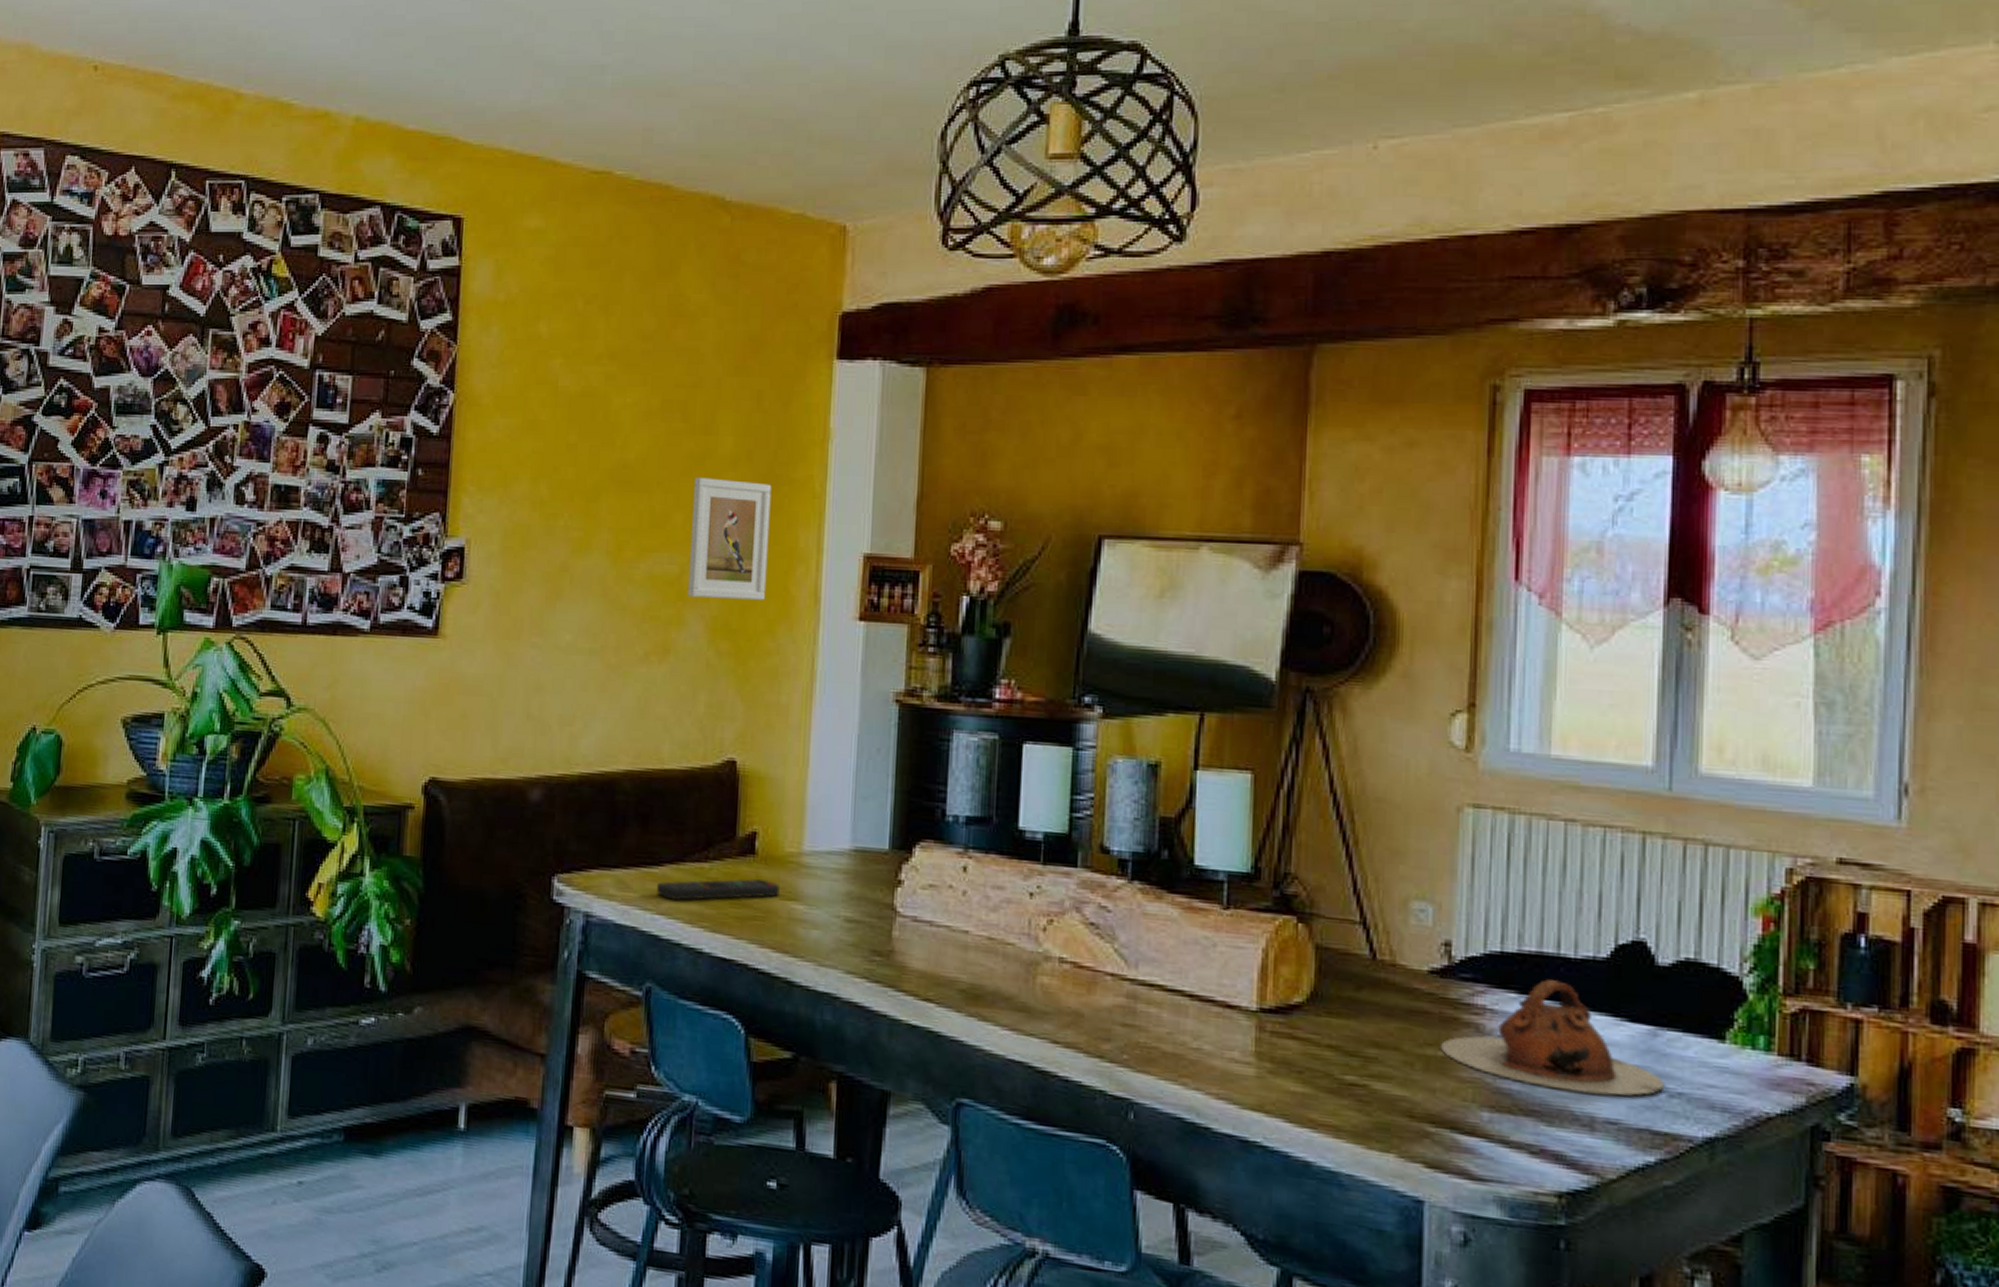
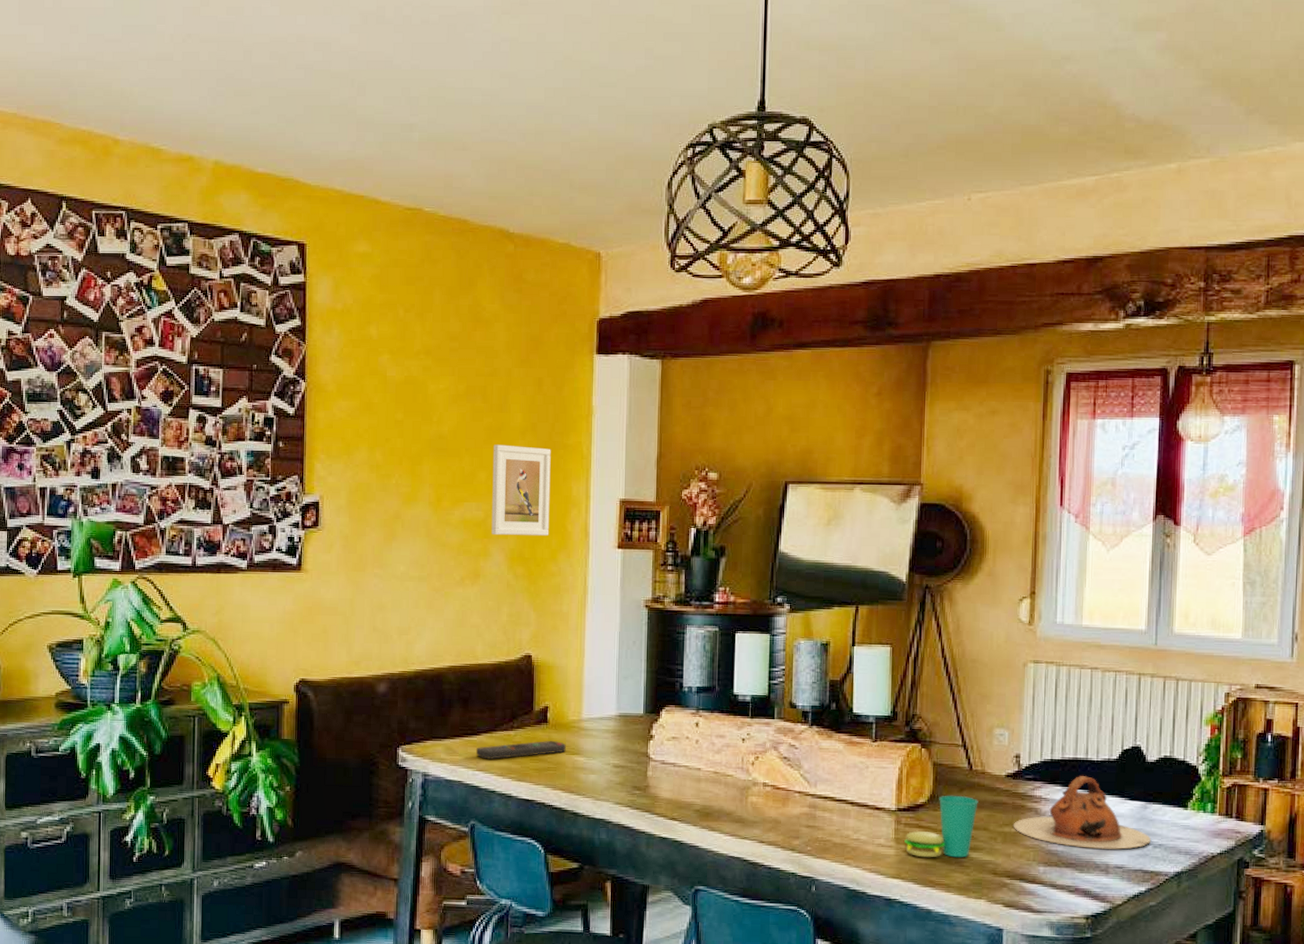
cup: none [1270,994,1386,1089] -> present [904,795,978,858]

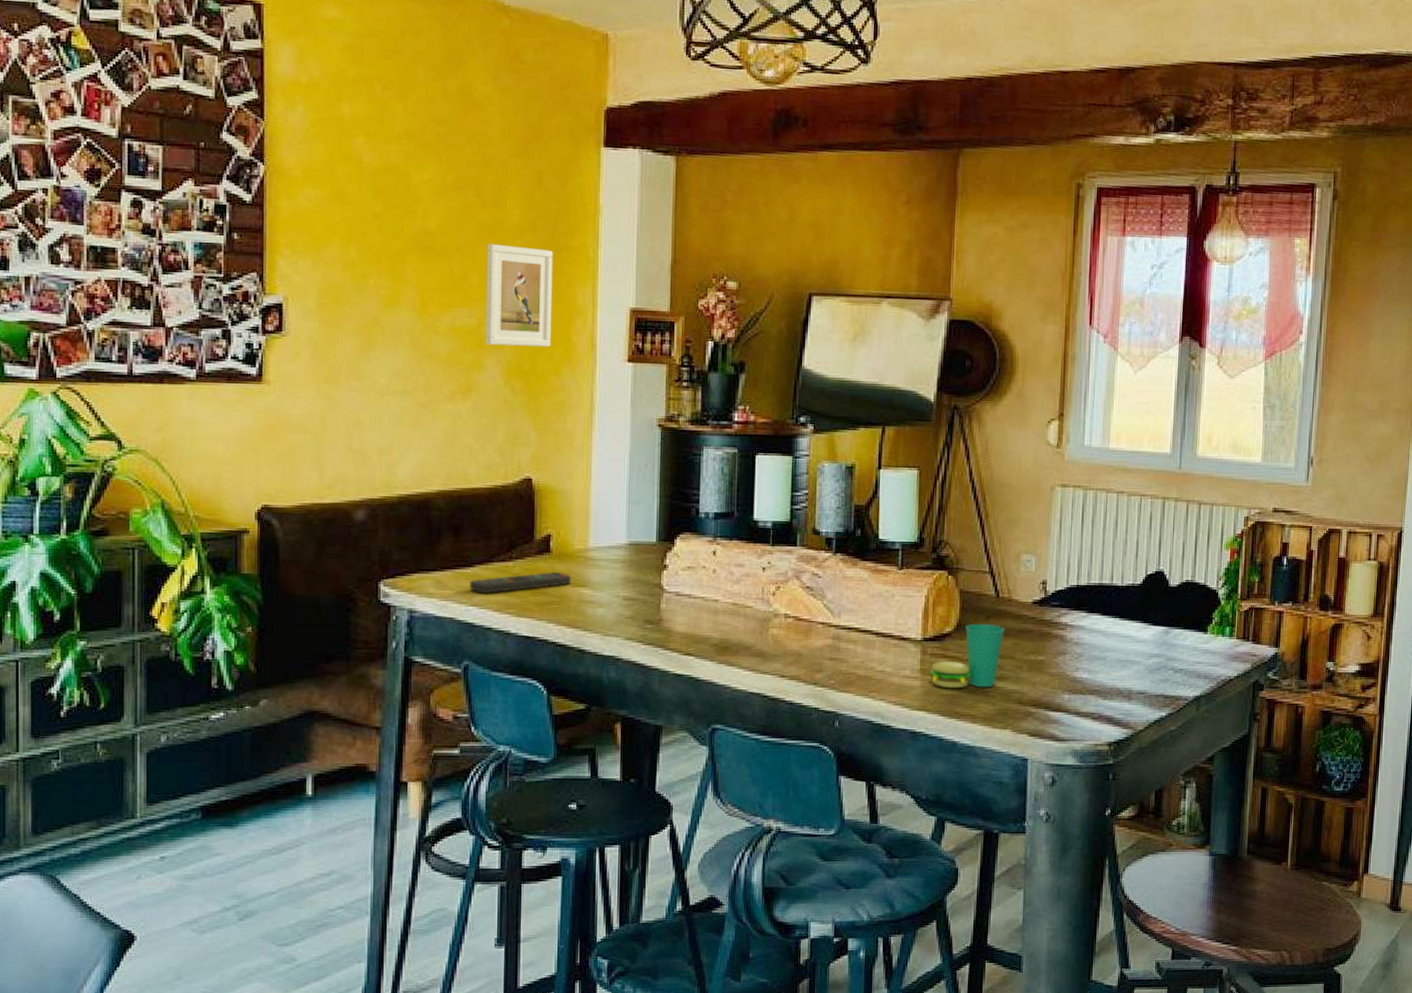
teapot: present [1013,775,1150,849] -> none [1038,601,1172,675]

